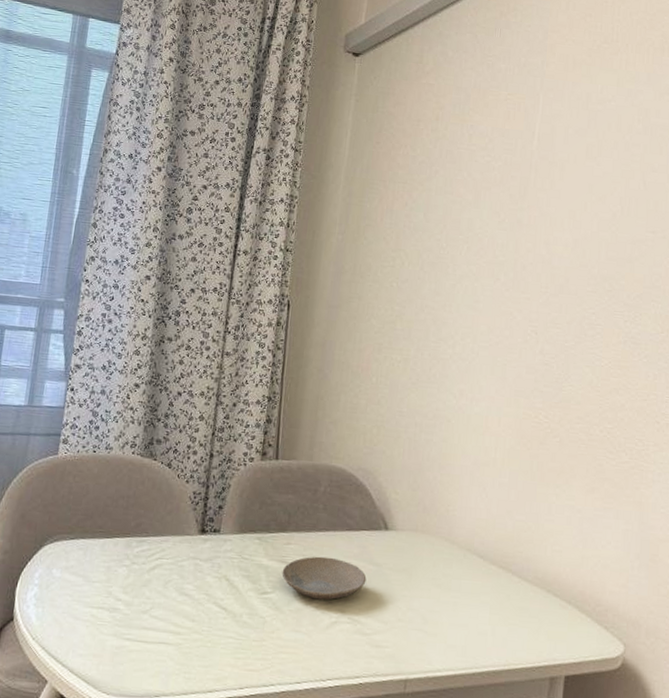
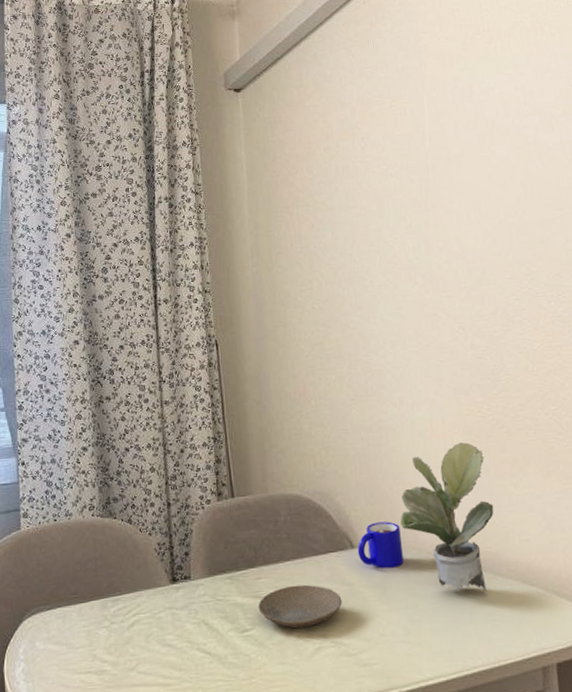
mug: none [390,508,437,556] -> present [357,521,404,569]
potted plant: none [438,444,533,595] -> present [400,442,494,592]

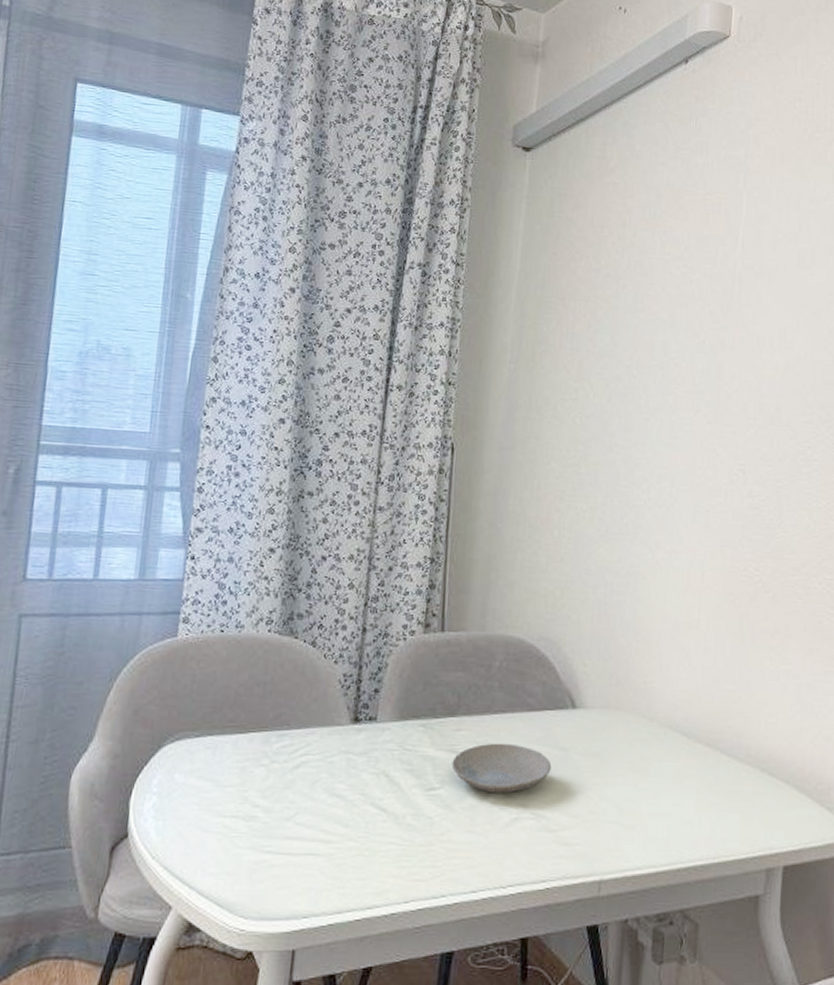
mug: present [357,521,404,569] -> none [579,682,633,736]
potted plant: present [400,442,494,592] -> none [634,603,744,777]

